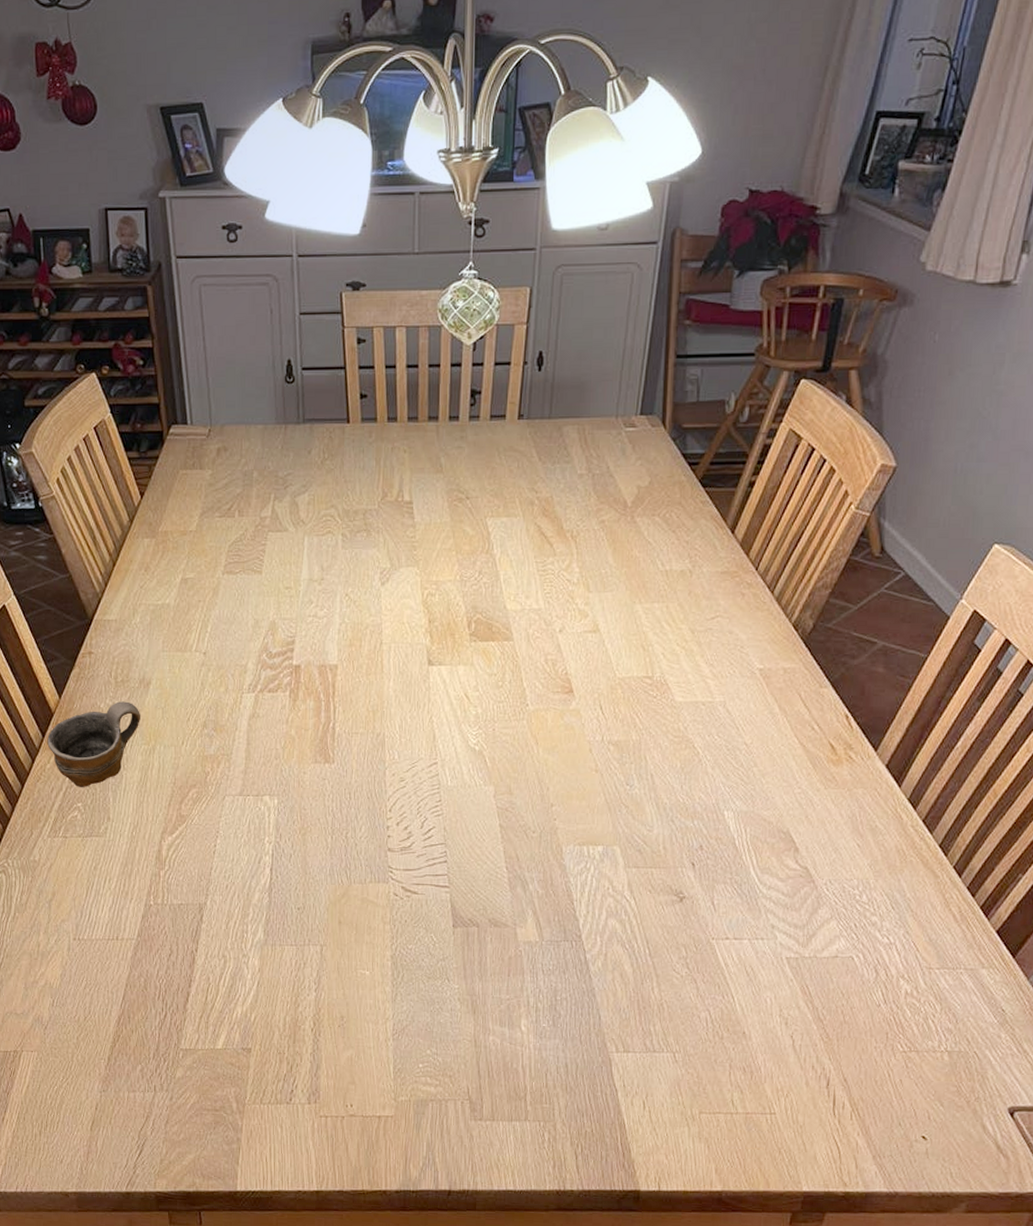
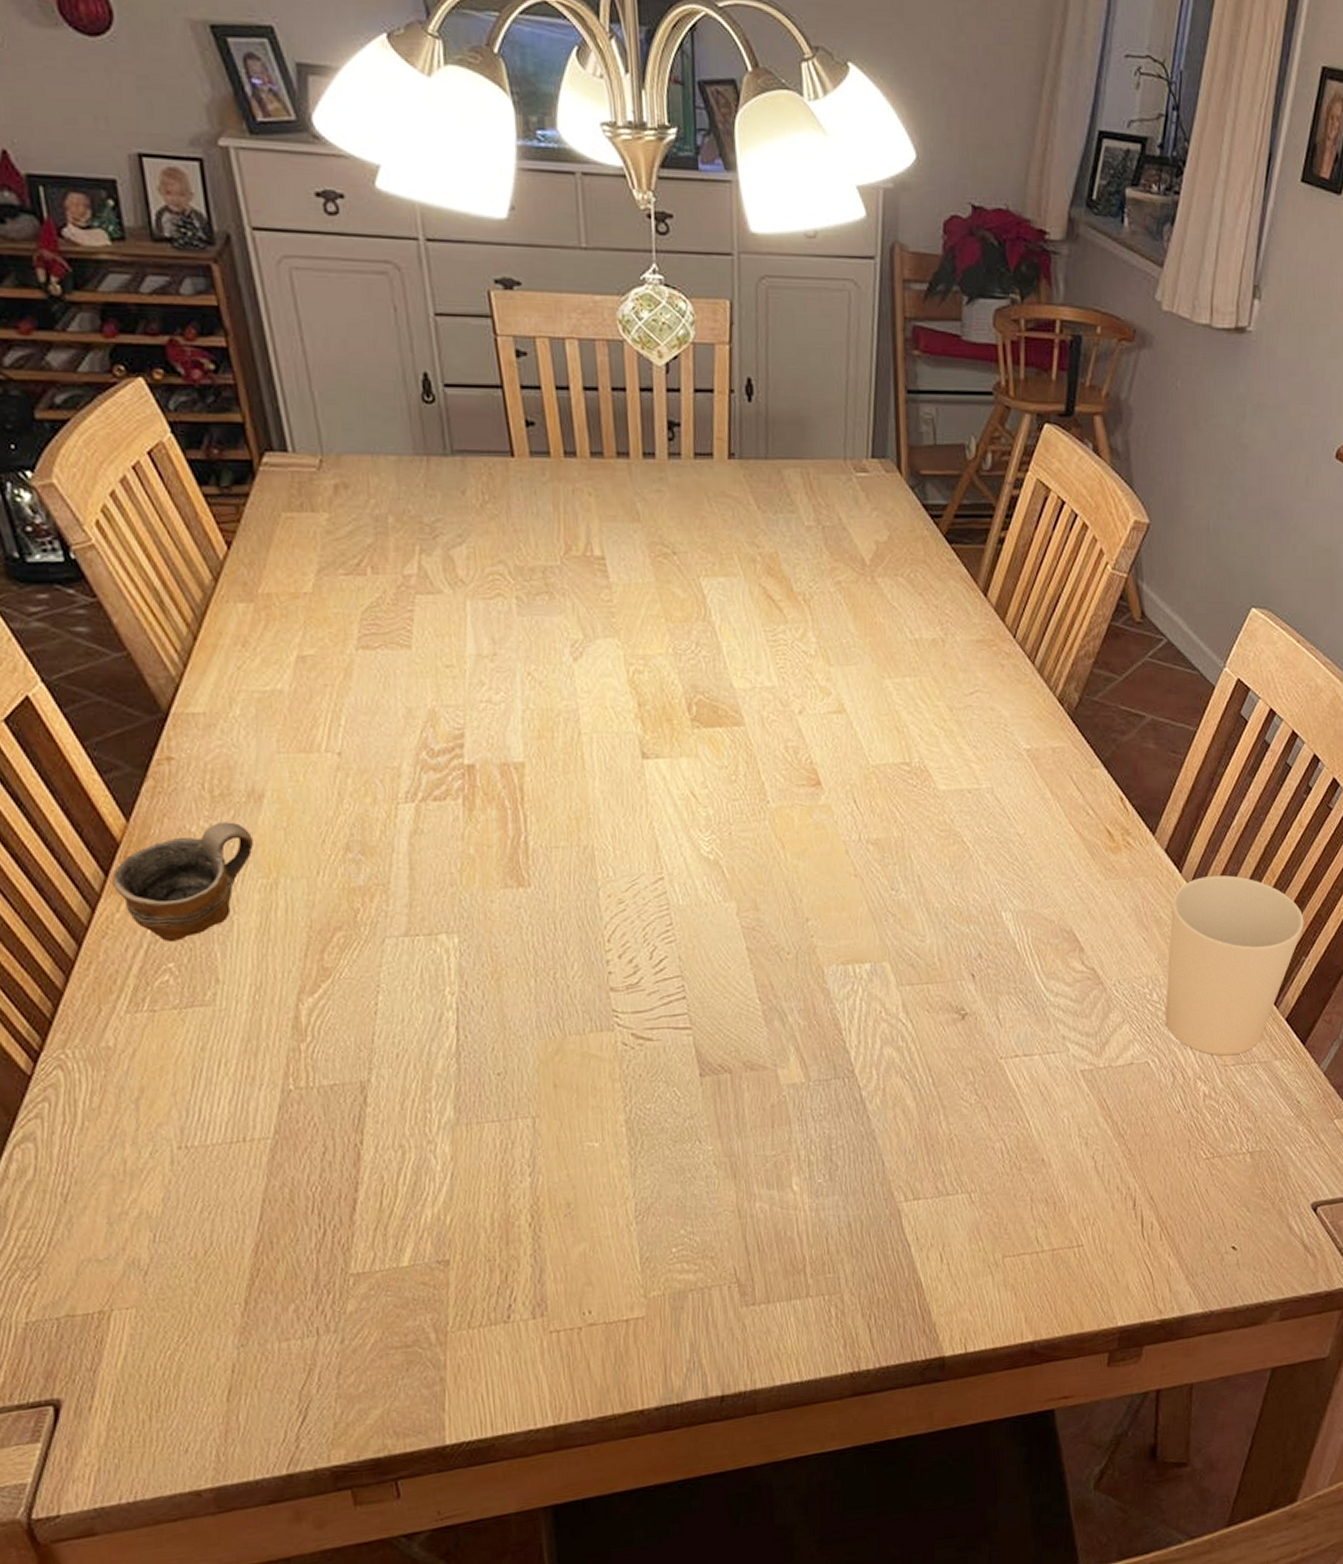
dixie cup: none [872,792,1024,960] -> present [1165,875,1304,1056]

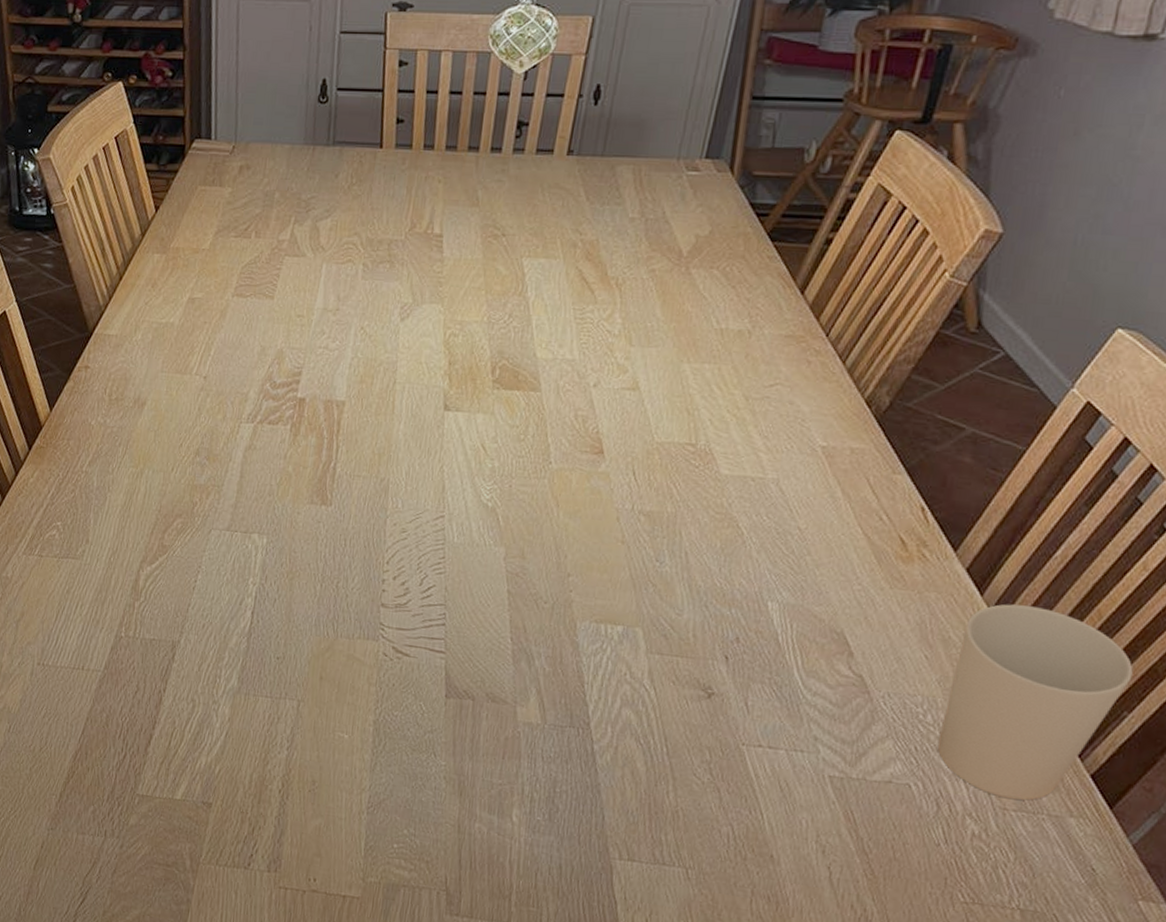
cup: present [112,822,253,941] -> none [33,420,132,506]

